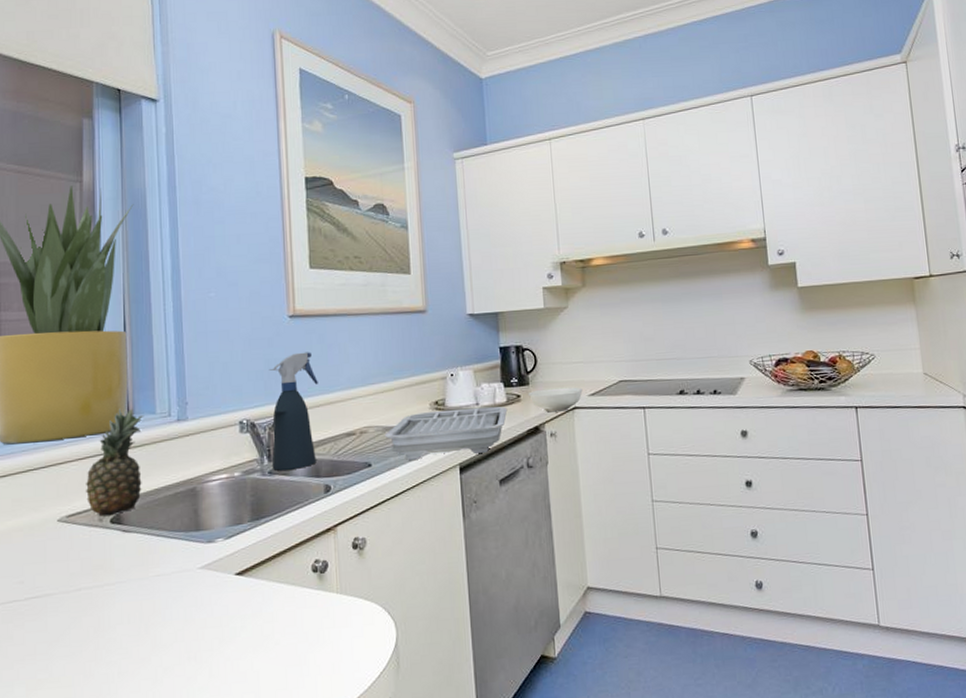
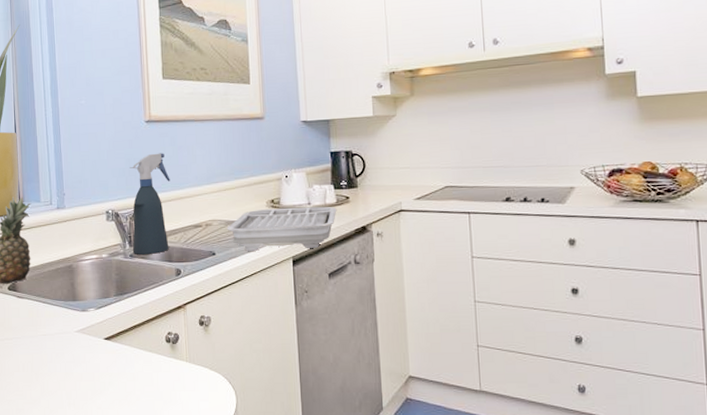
bowl: present [528,387,583,413] -> none [356,191,409,214]

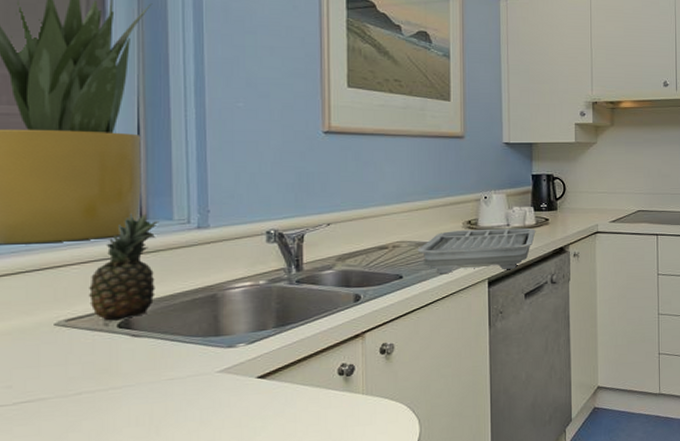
spray bottle: present [129,153,170,254] -> none [300,168,352,280]

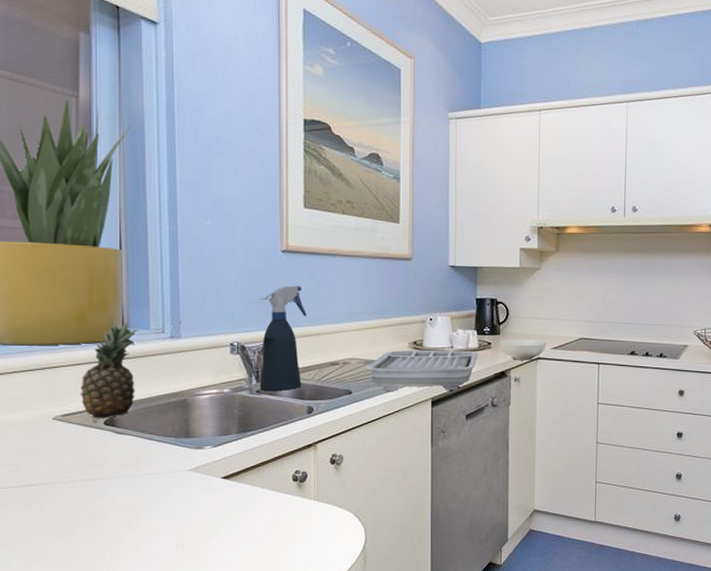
spray bottle: none [300,168,352,280] -> present [259,285,307,390]
bowl: none [555,214,605,235] -> present [498,339,547,360]

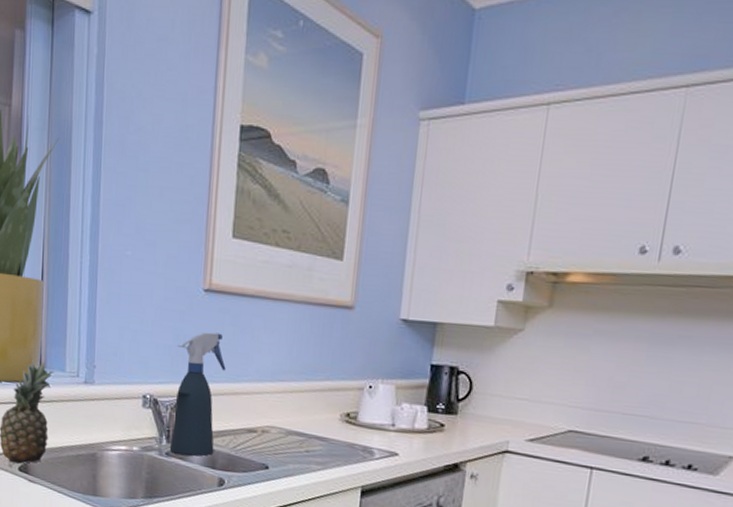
dish rack: present [366,350,479,391] -> none [287,422,427,481]
bowl: present [498,339,547,360] -> none [453,422,521,453]

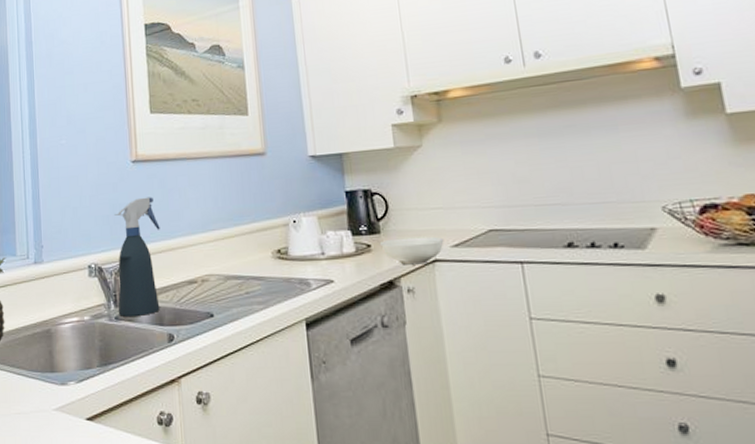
bowl: none [453,422,521,453] -> present [379,236,444,265]

